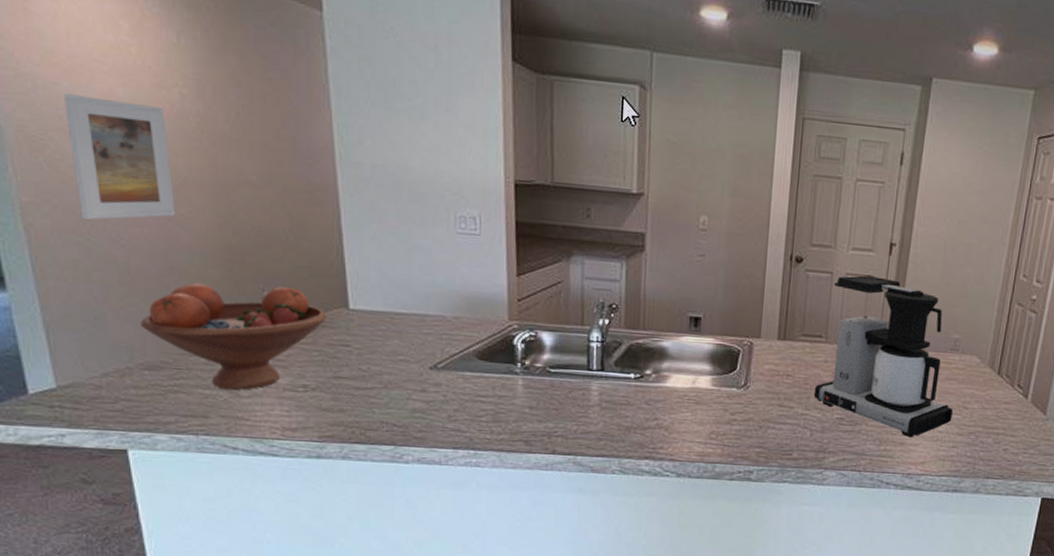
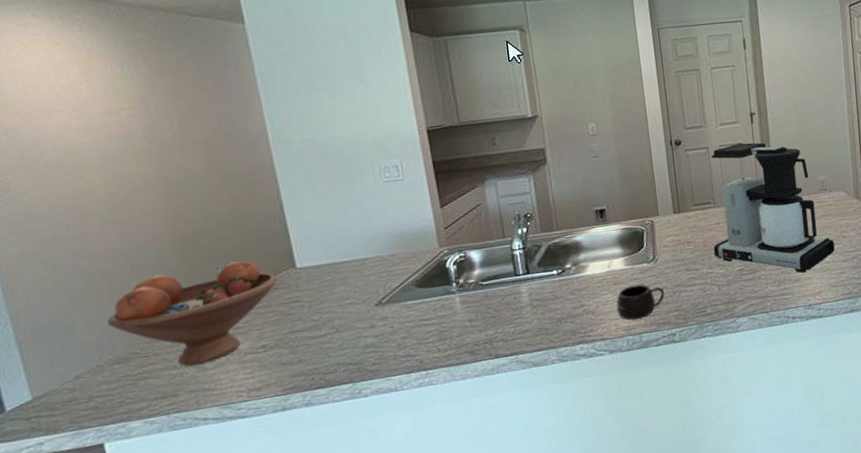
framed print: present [64,94,175,220] -> none [24,129,132,241]
mug: none [693,409,749,447] -> present [616,284,664,320]

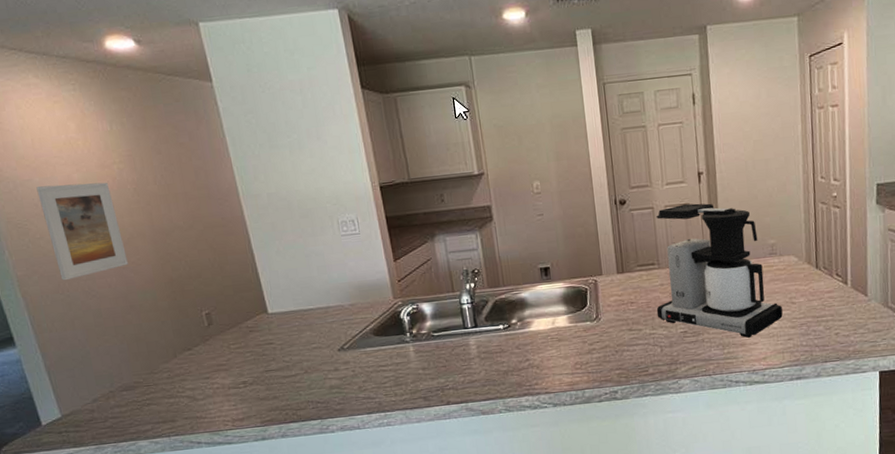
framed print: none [24,129,132,241] -> present [36,182,128,281]
fruit bowl: present [106,260,278,366] -> none [114,304,253,397]
mug: present [616,284,664,320] -> none [560,342,607,376]

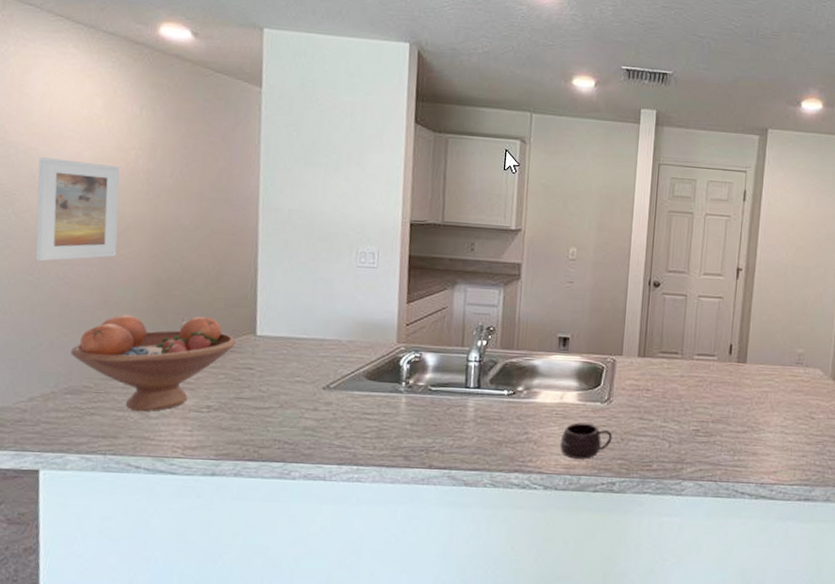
fruit bowl: none [114,304,253,397] -> present [70,314,237,412]
mug: none [560,342,607,376] -> present [560,422,612,459]
coffee maker: present [656,203,783,338] -> none [671,297,800,447]

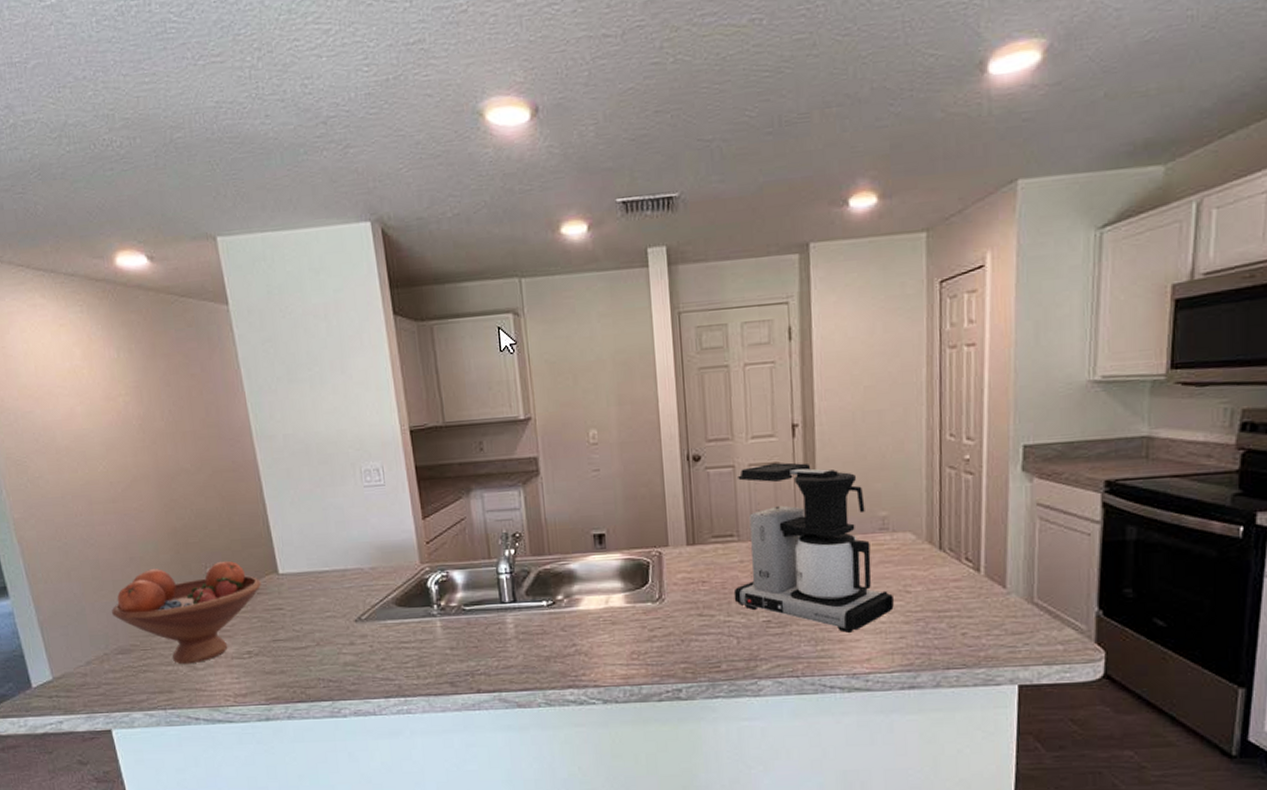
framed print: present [35,157,120,262] -> none [38,416,130,526]
mug: present [560,422,612,459] -> none [613,627,670,668]
coffee maker: none [671,297,800,447] -> present [733,462,894,633]

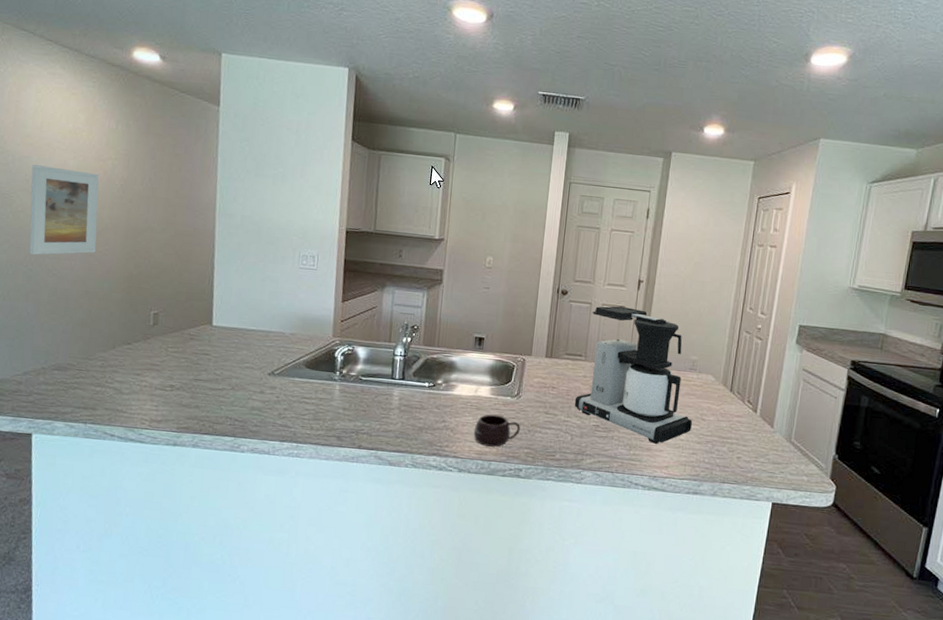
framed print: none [38,416,130,526] -> present [29,165,99,255]
fruit bowl: present [111,561,262,665] -> none [57,303,196,388]
mug: none [613,627,670,668] -> present [473,414,520,447]

